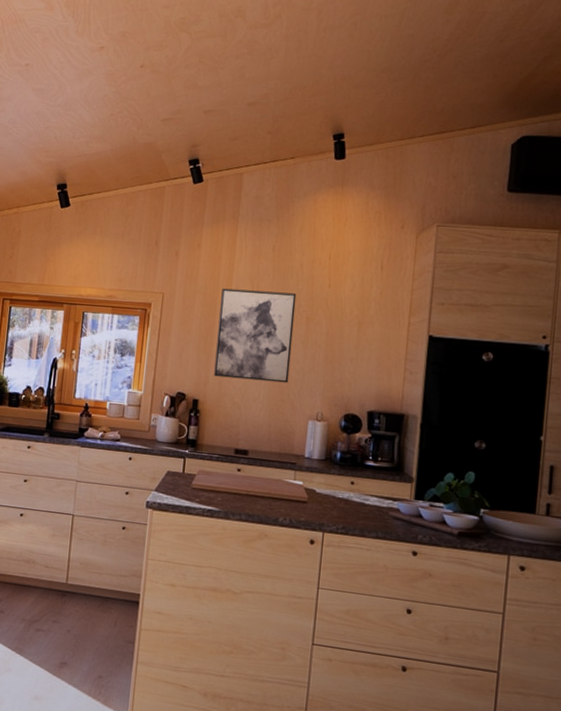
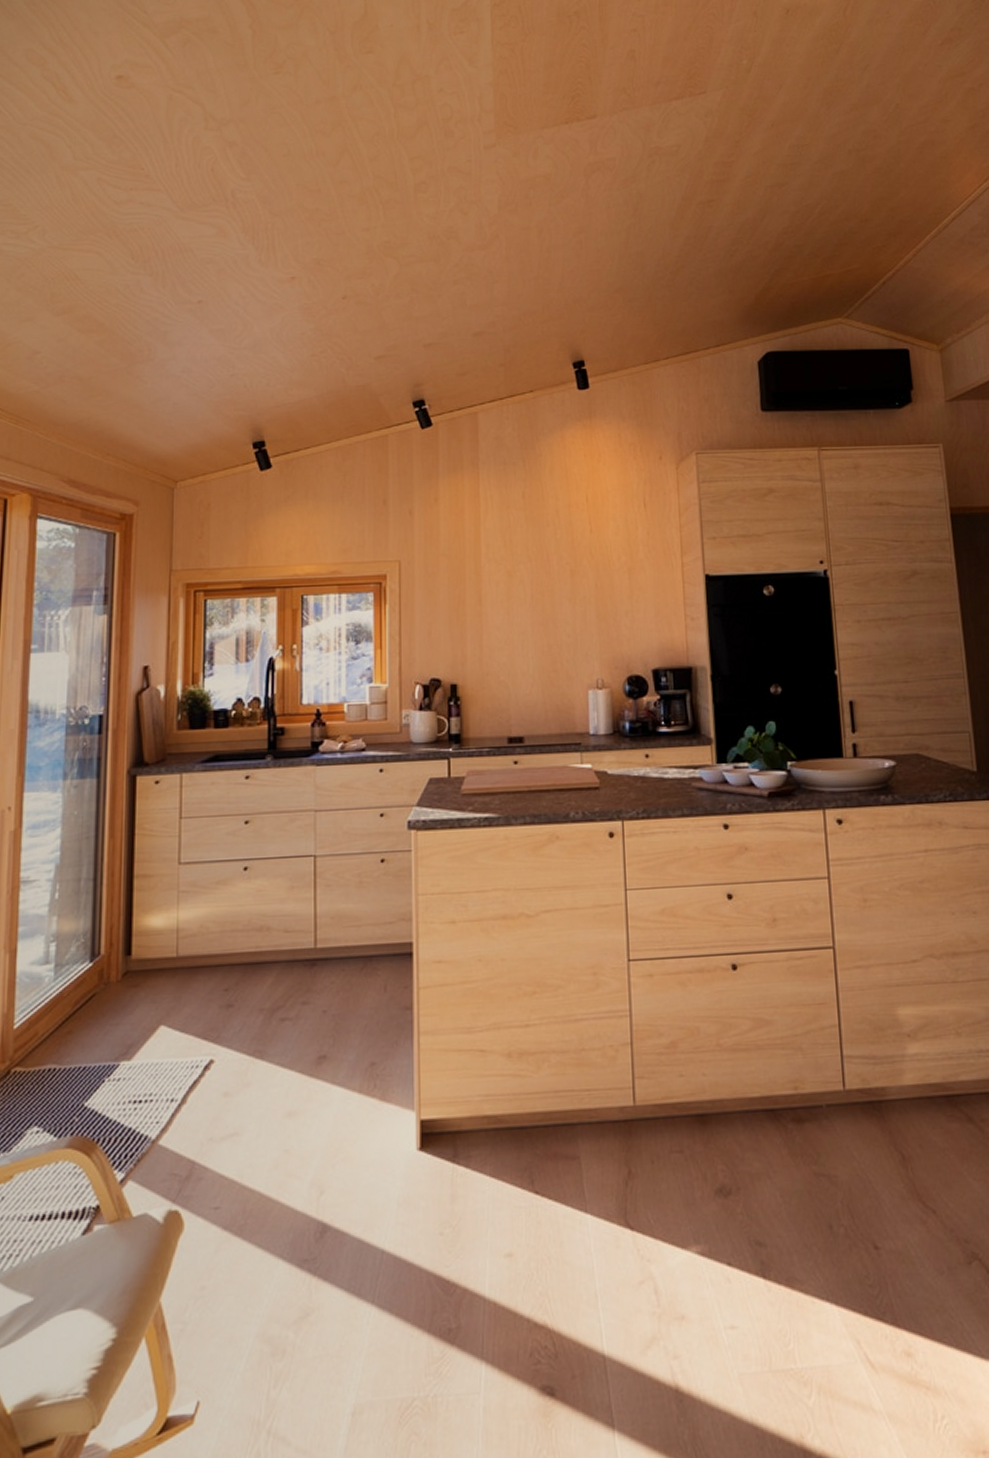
wall art: present [214,288,297,383] -> none [469,544,560,653]

